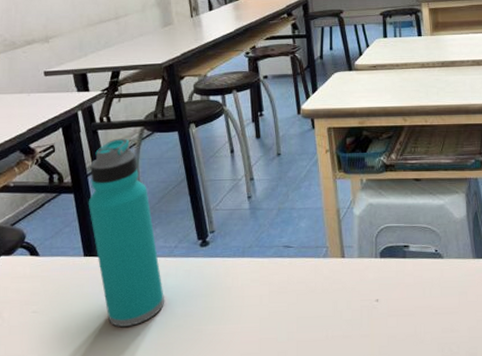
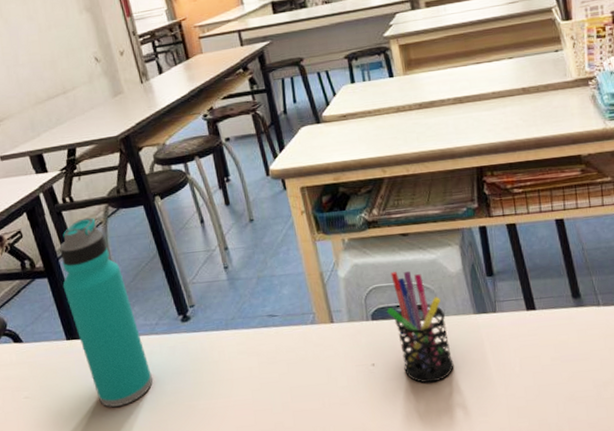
pen holder: none [394,214,451,321] -> present [386,271,454,383]

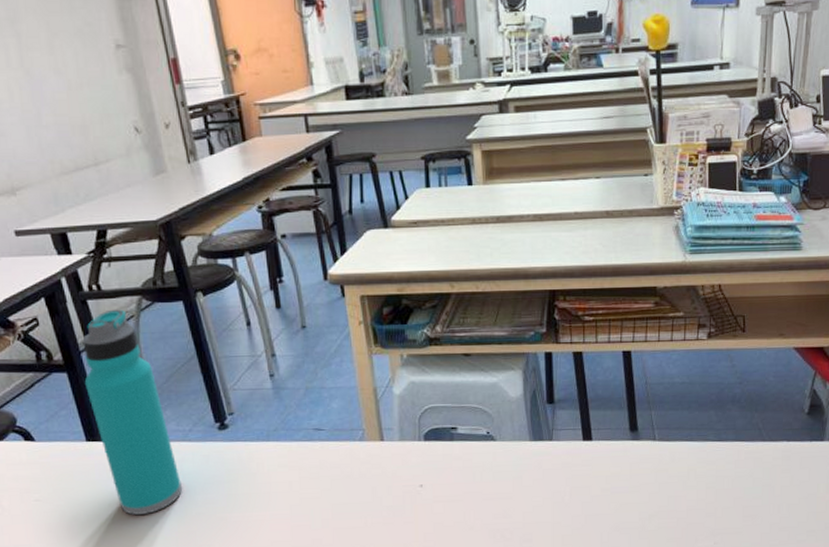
pen holder: present [386,271,454,383] -> none [440,393,504,507]

